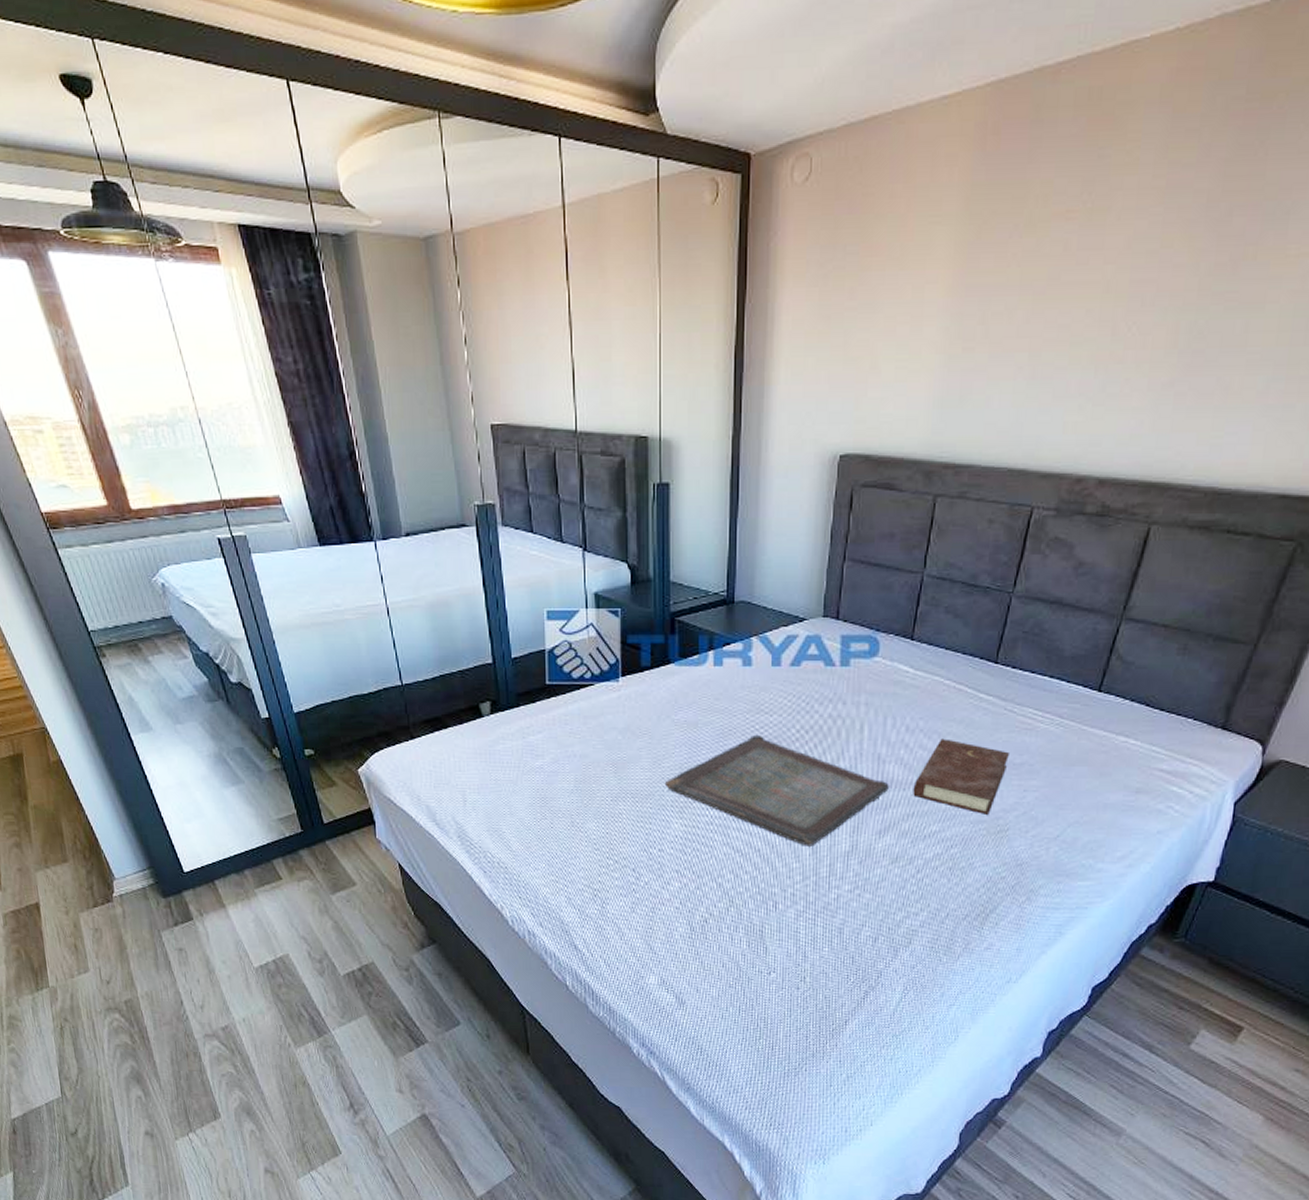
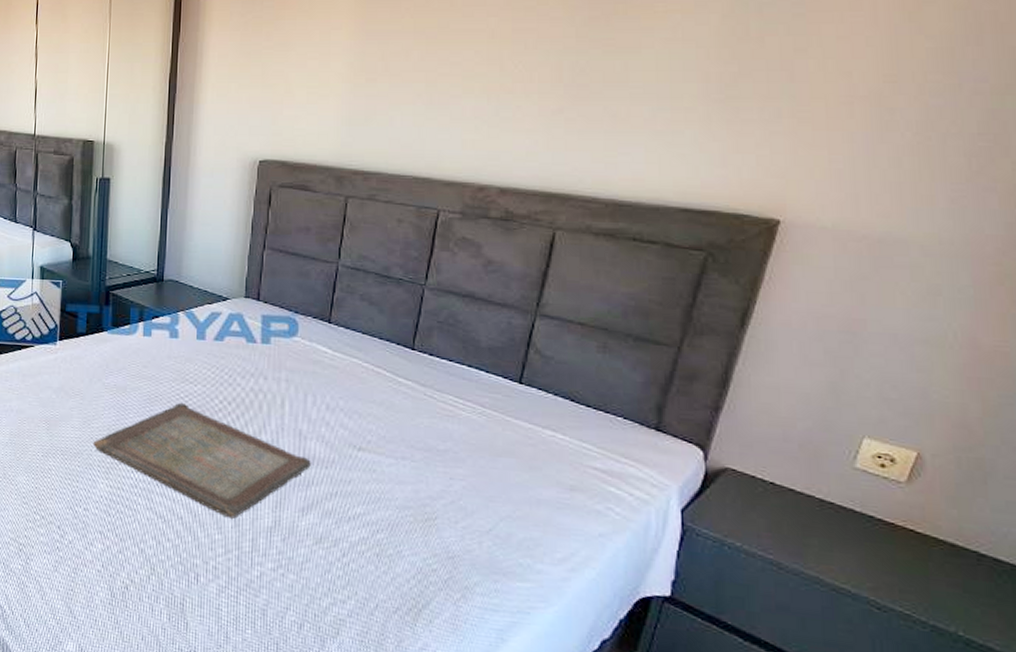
book: present [913,738,1011,814] -> none [335,419,433,501]

